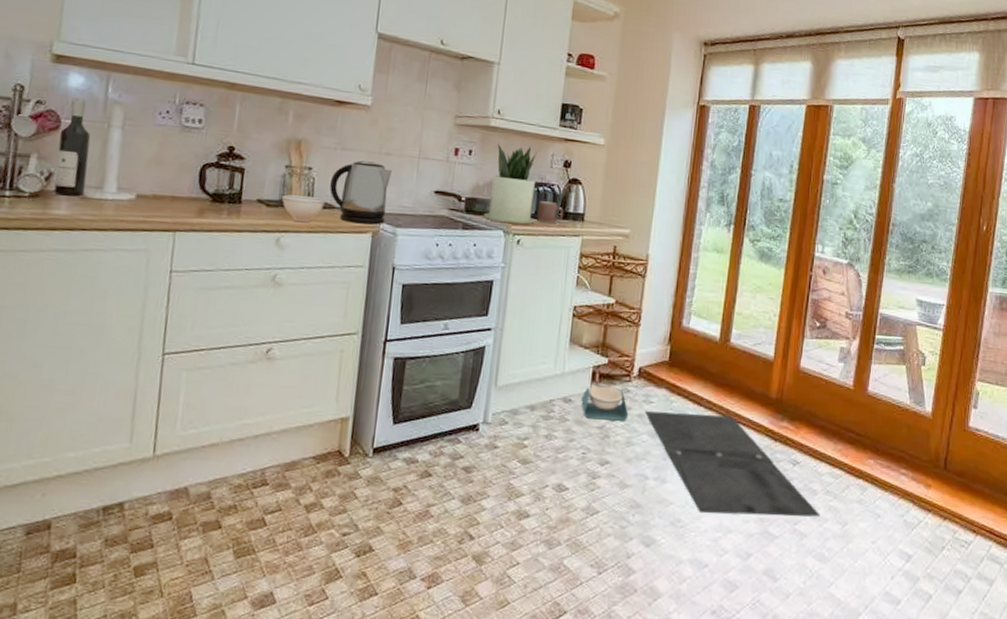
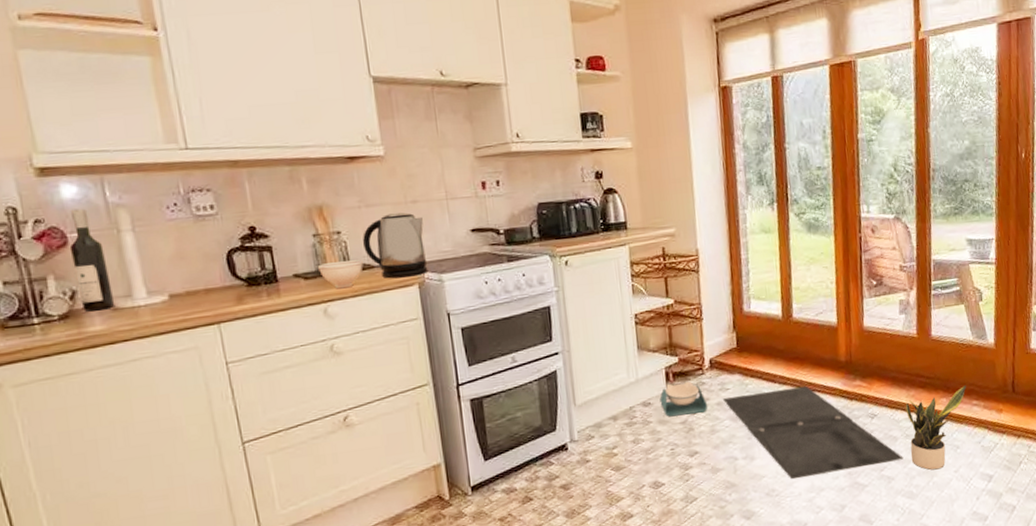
planter: present [483,143,537,225] -> none [523,164,579,249]
mug: present [537,201,564,224] -> none [578,216,606,240]
potted plant: none [828,451,897,536] -> present [905,386,967,470]

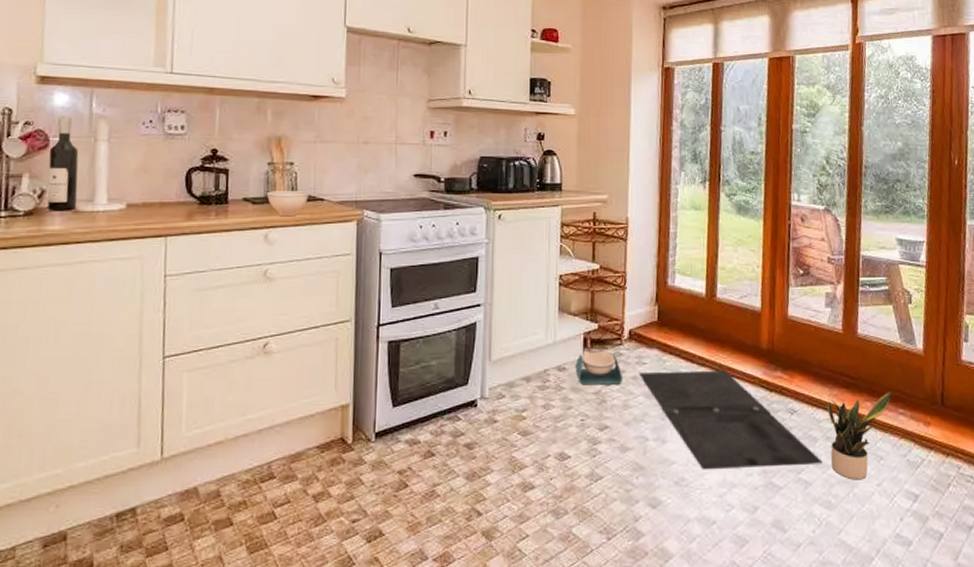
kettle: present [363,212,428,279] -> none [312,152,371,213]

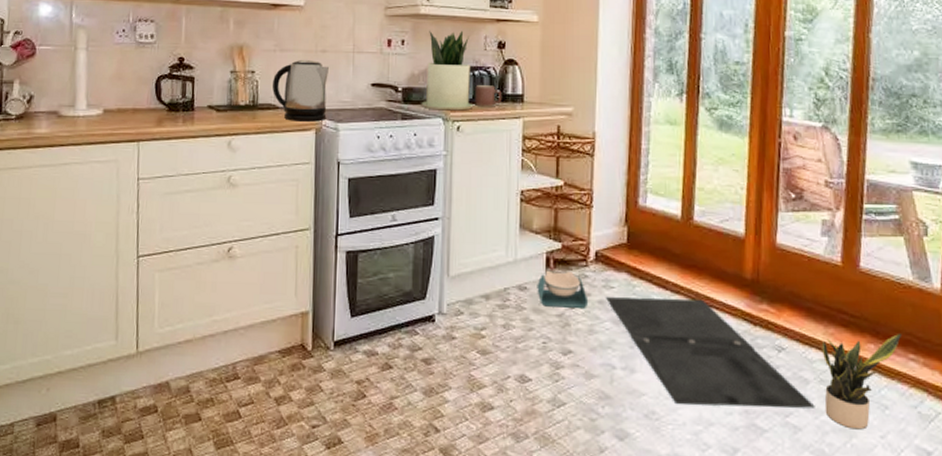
bottle: present [47,116,79,211] -> none [35,25,62,116]
bowl: present [266,191,309,217] -> none [229,99,269,125]
kettle: none [312,152,371,213] -> present [272,60,329,122]
planter: none [463,122,514,200] -> present [421,30,474,111]
mug: none [516,175,542,196] -> present [475,85,502,107]

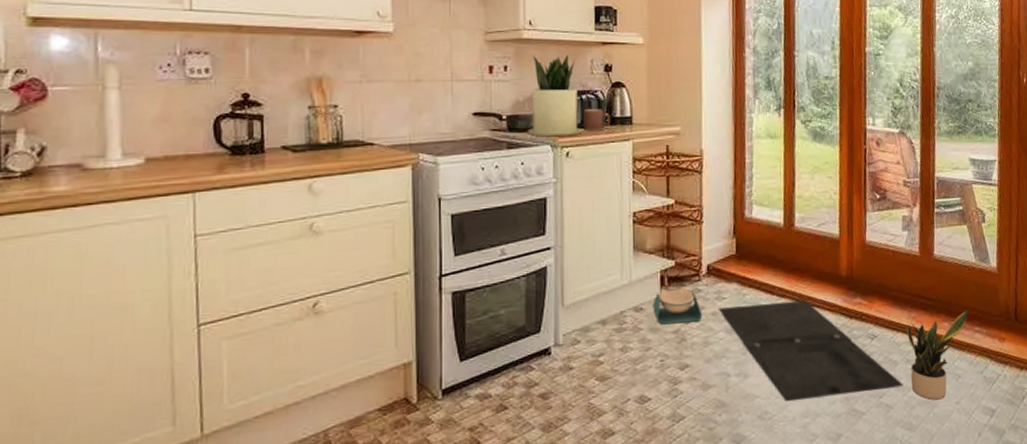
kettle: present [272,60,329,122] -> none [360,91,424,158]

